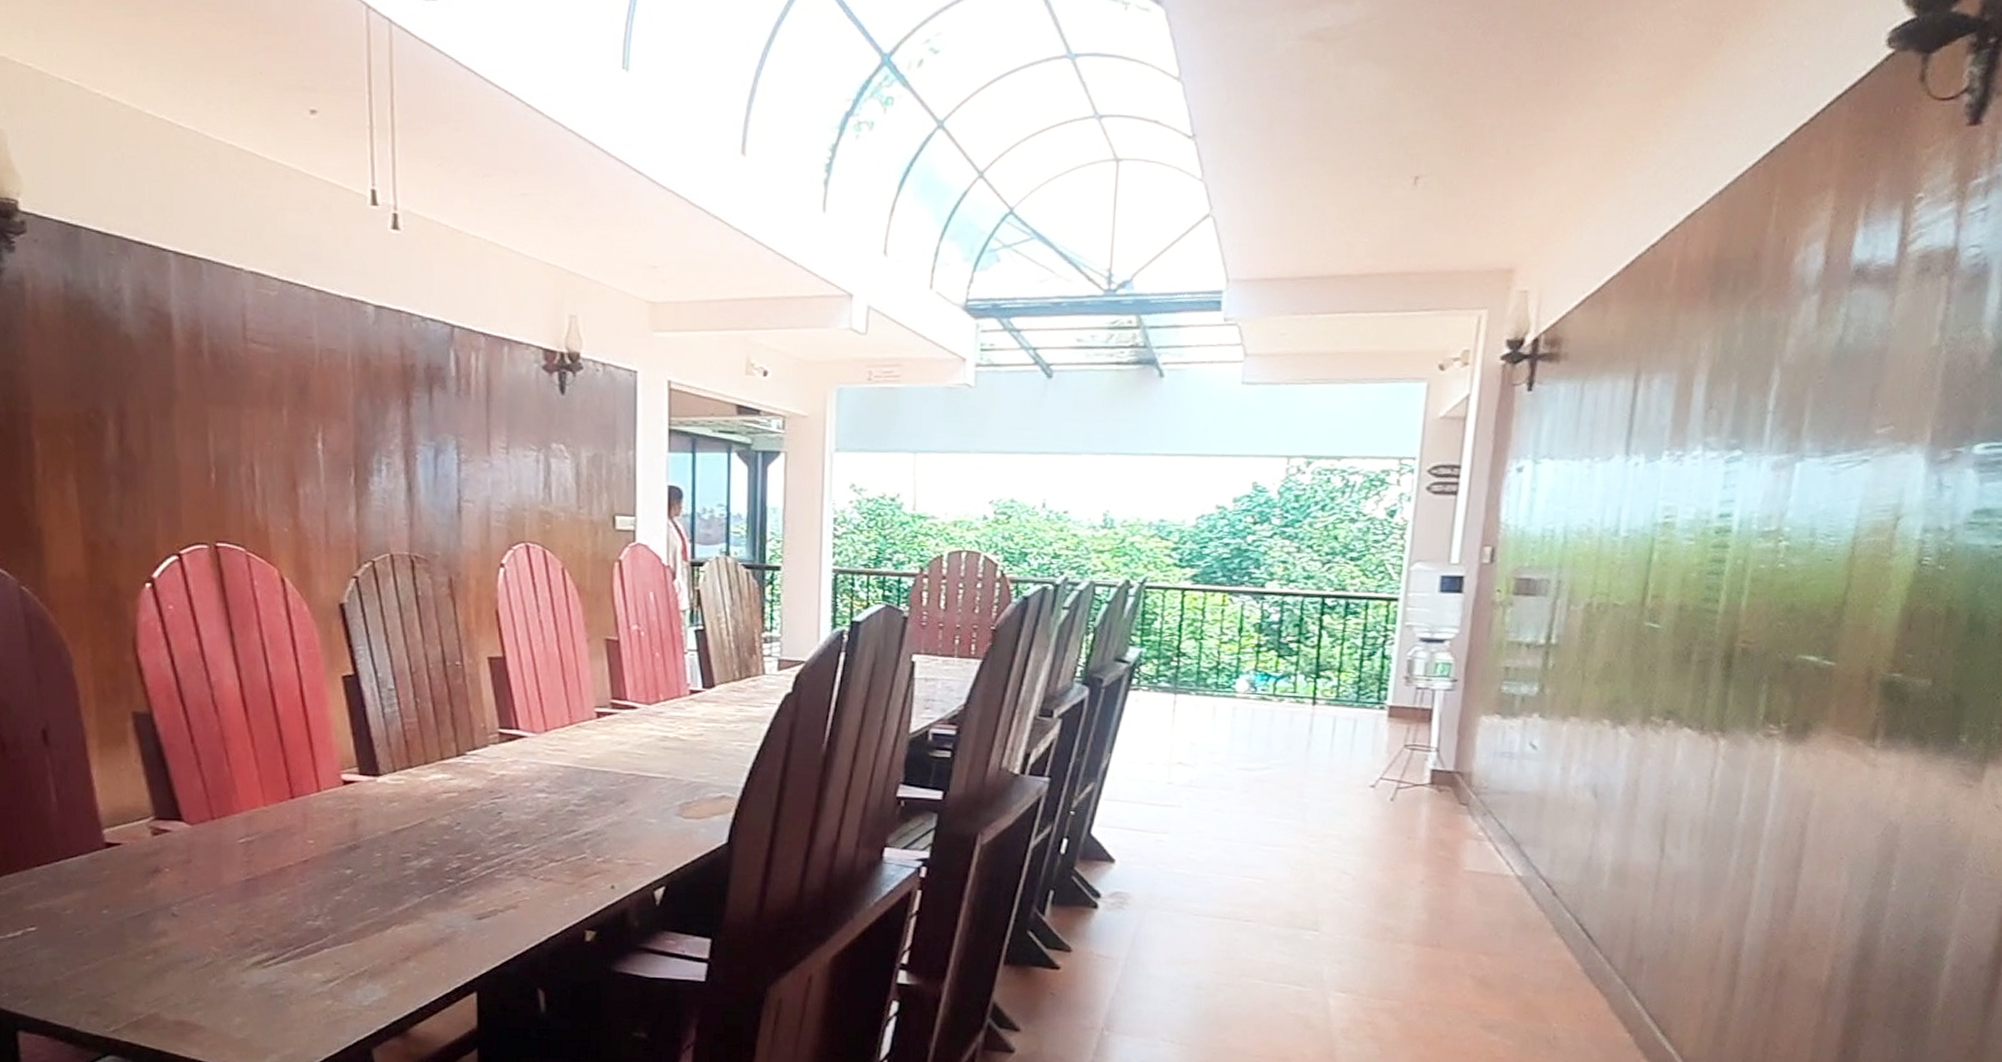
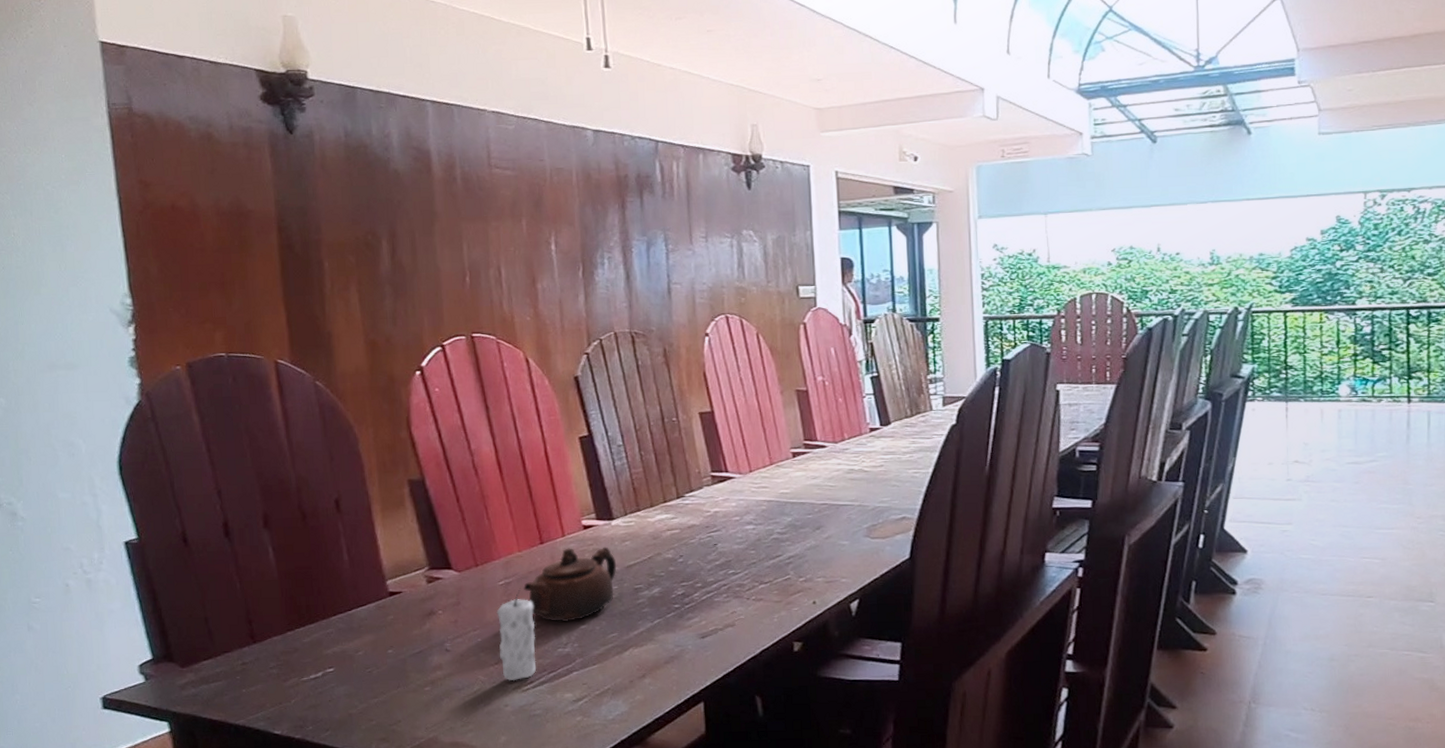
candle: none [235,848,281,955] -> present [496,588,537,681]
teapot: none [267,805,381,892] -> present [522,546,617,623]

